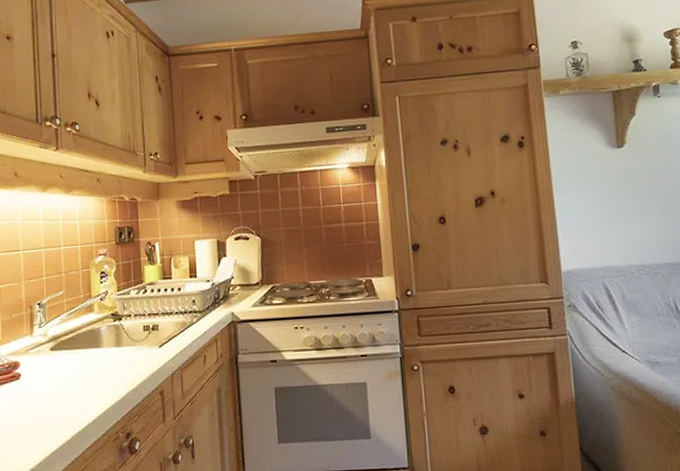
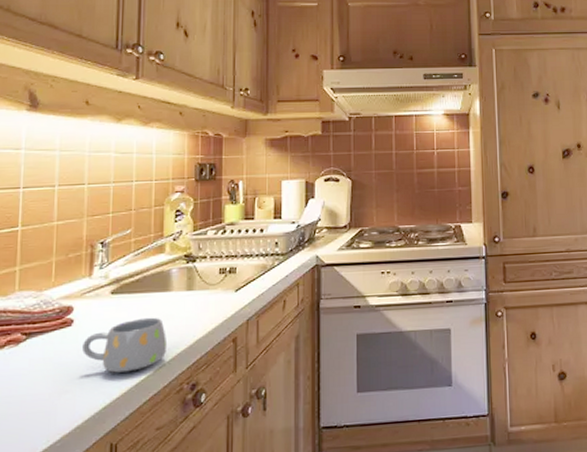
mug: none [30,371,103,422] -> present [82,317,168,373]

